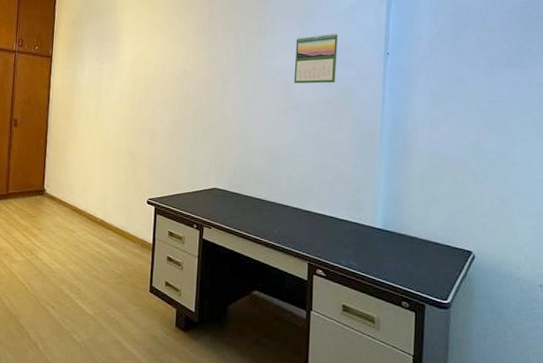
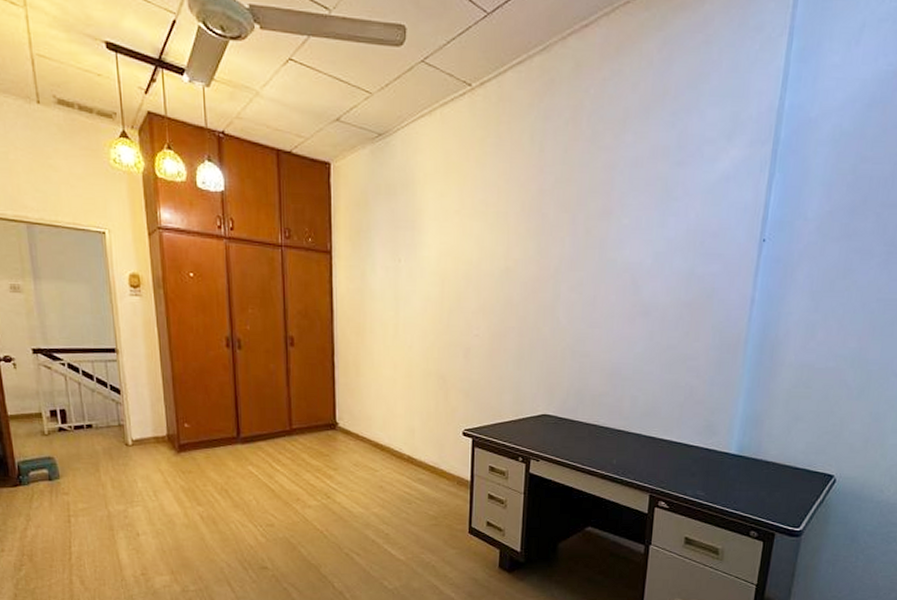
calendar: present [294,33,339,84] -> none [644,213,704,283]

